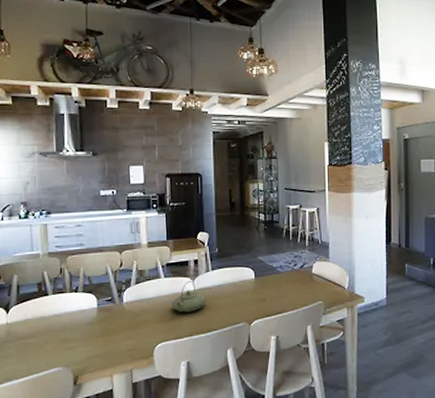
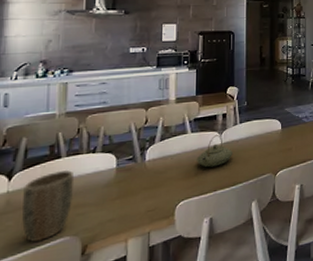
plant pot: none [20,306,63,370] -> present [22,169,75,243]

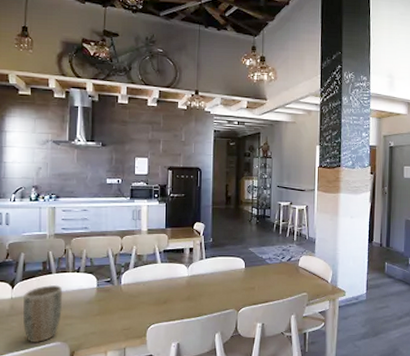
teapot: present [196,135,234,168] -> none [165,267,199,297]

